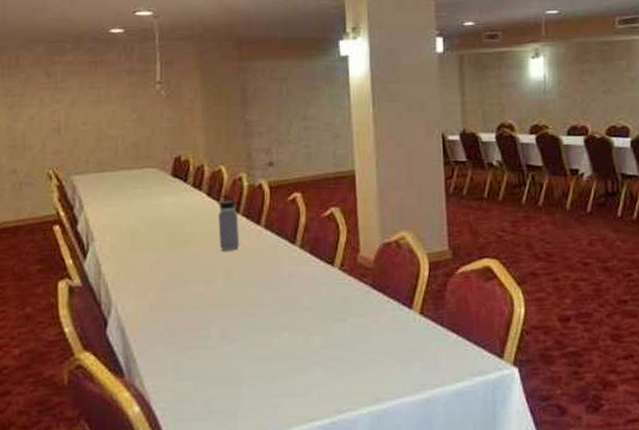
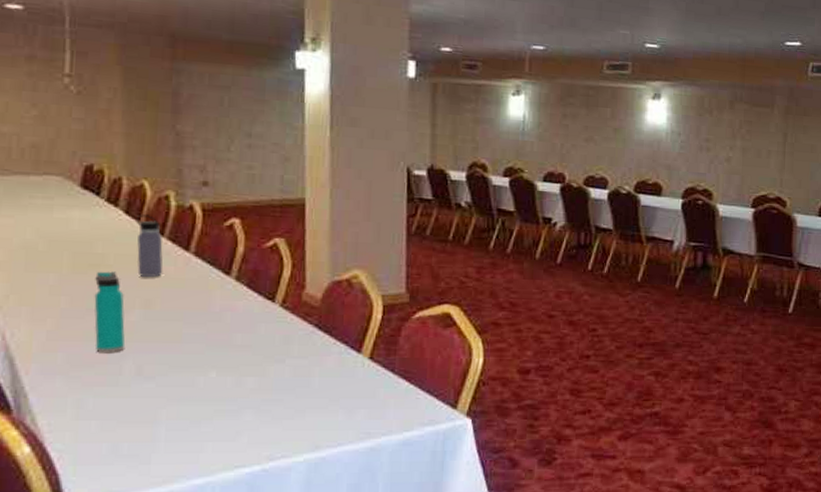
water bottle: none [186,247,212,319] -> present [94,271,126,352]

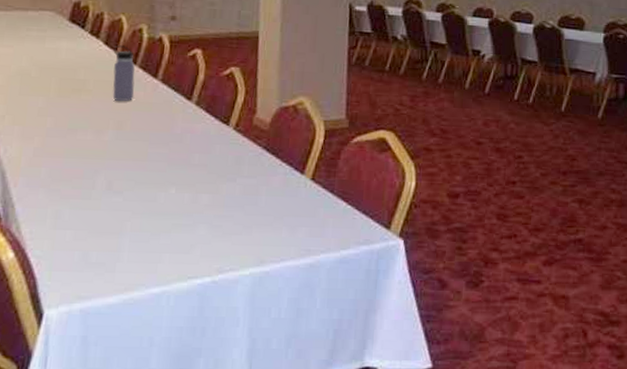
water bottle: present [94,271,126,352] -> none [73,95,100,168]

